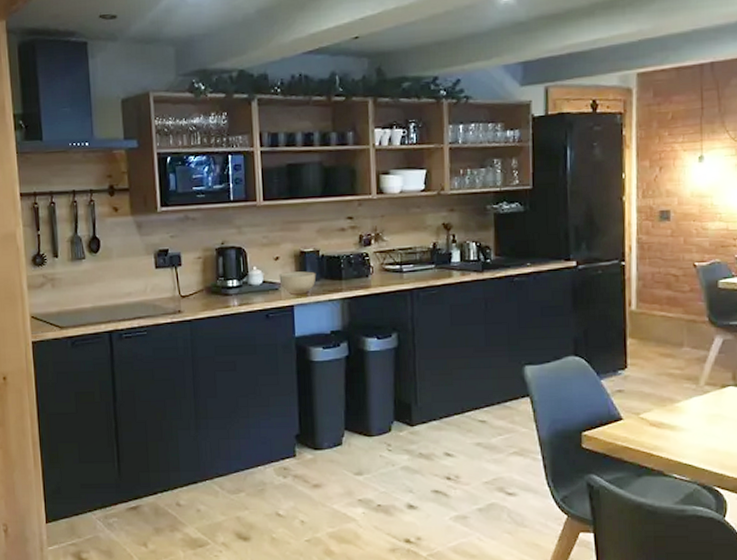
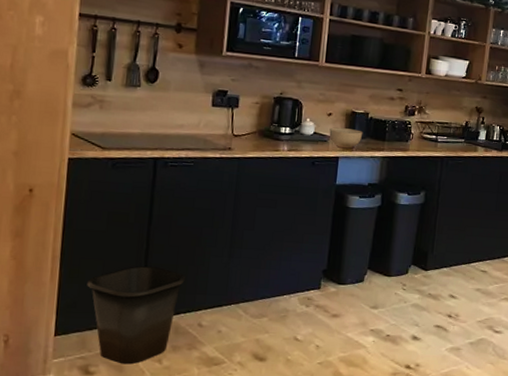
waste bin: none [67,445,158,550] -> present [87,265,186,364]

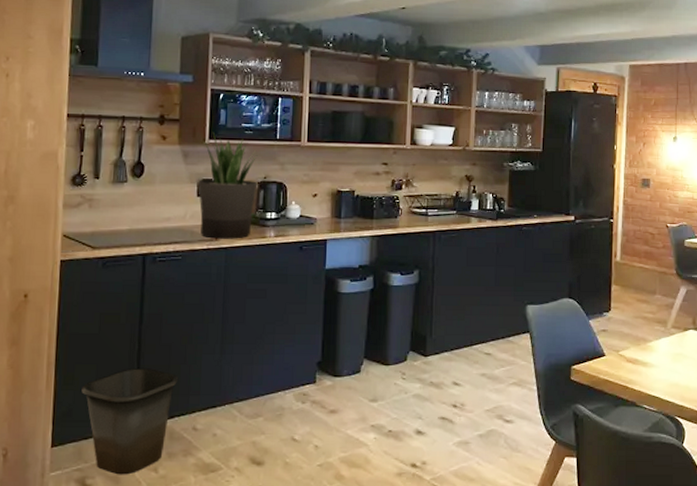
planter: none [214,44,275,150] -> present [199,132,258,239]
bowl: present [329,127,363,149] -> none [315,208,350,230]

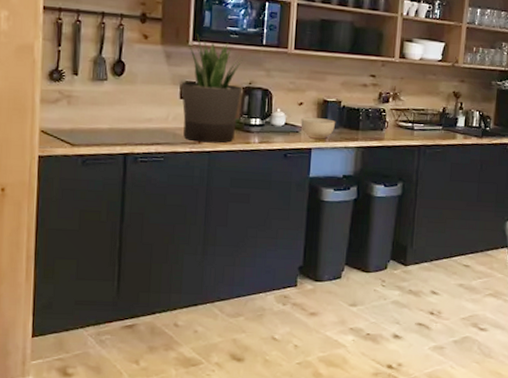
waste bin: present [81,367,179,475] -> none [62,264,160,366]
bowl: none [315,208,350,230] -> present [300,117,336,139]

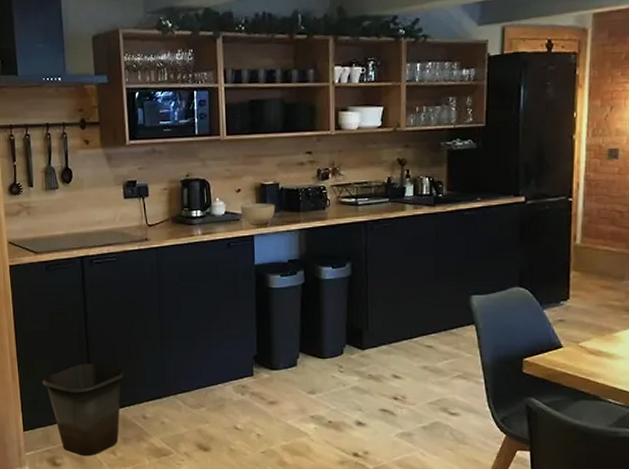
waste bin: none [62,264,160,366] -> present [42,362,126,456]
planter: present [182,33,243,144] -> none [125,132,181,239]

